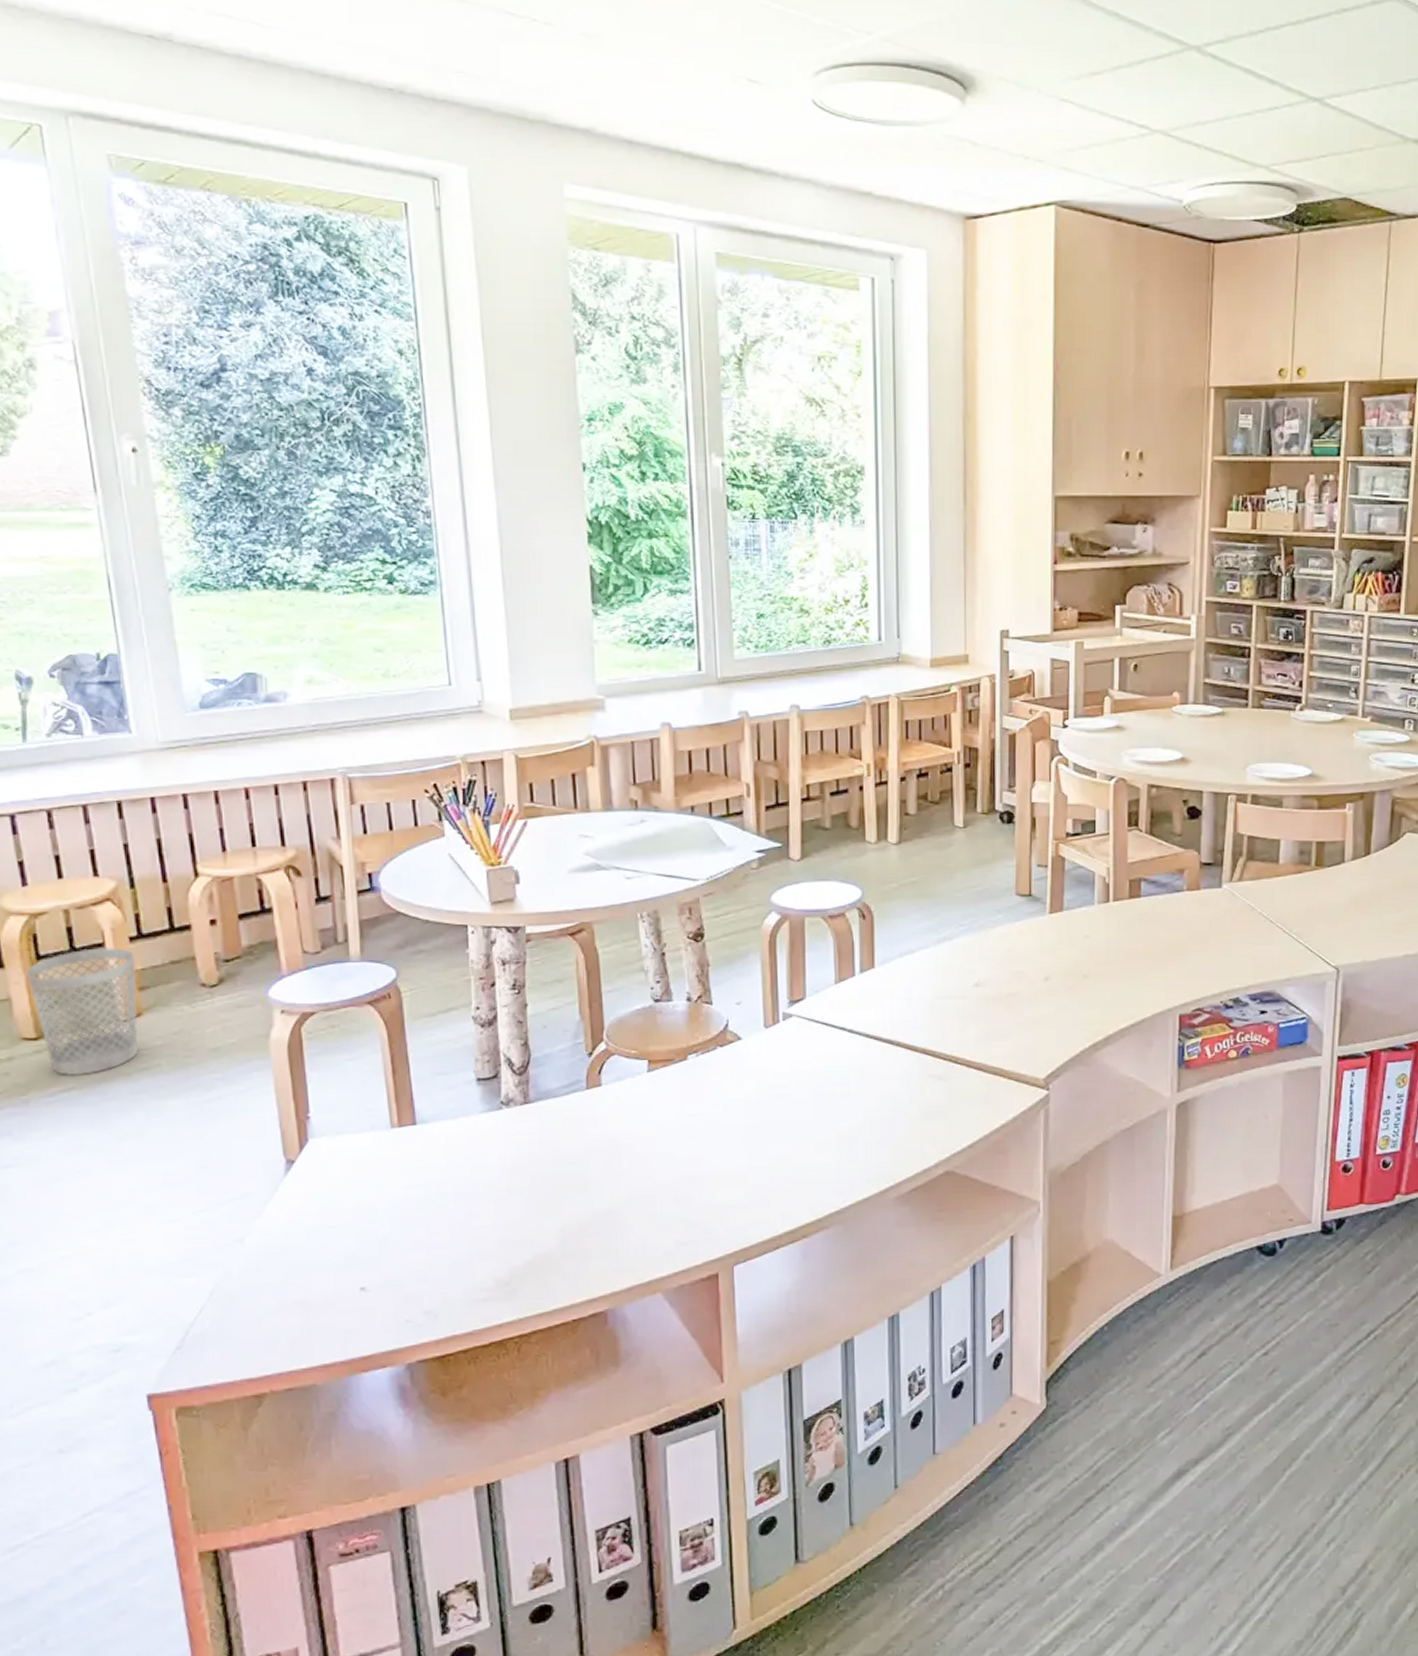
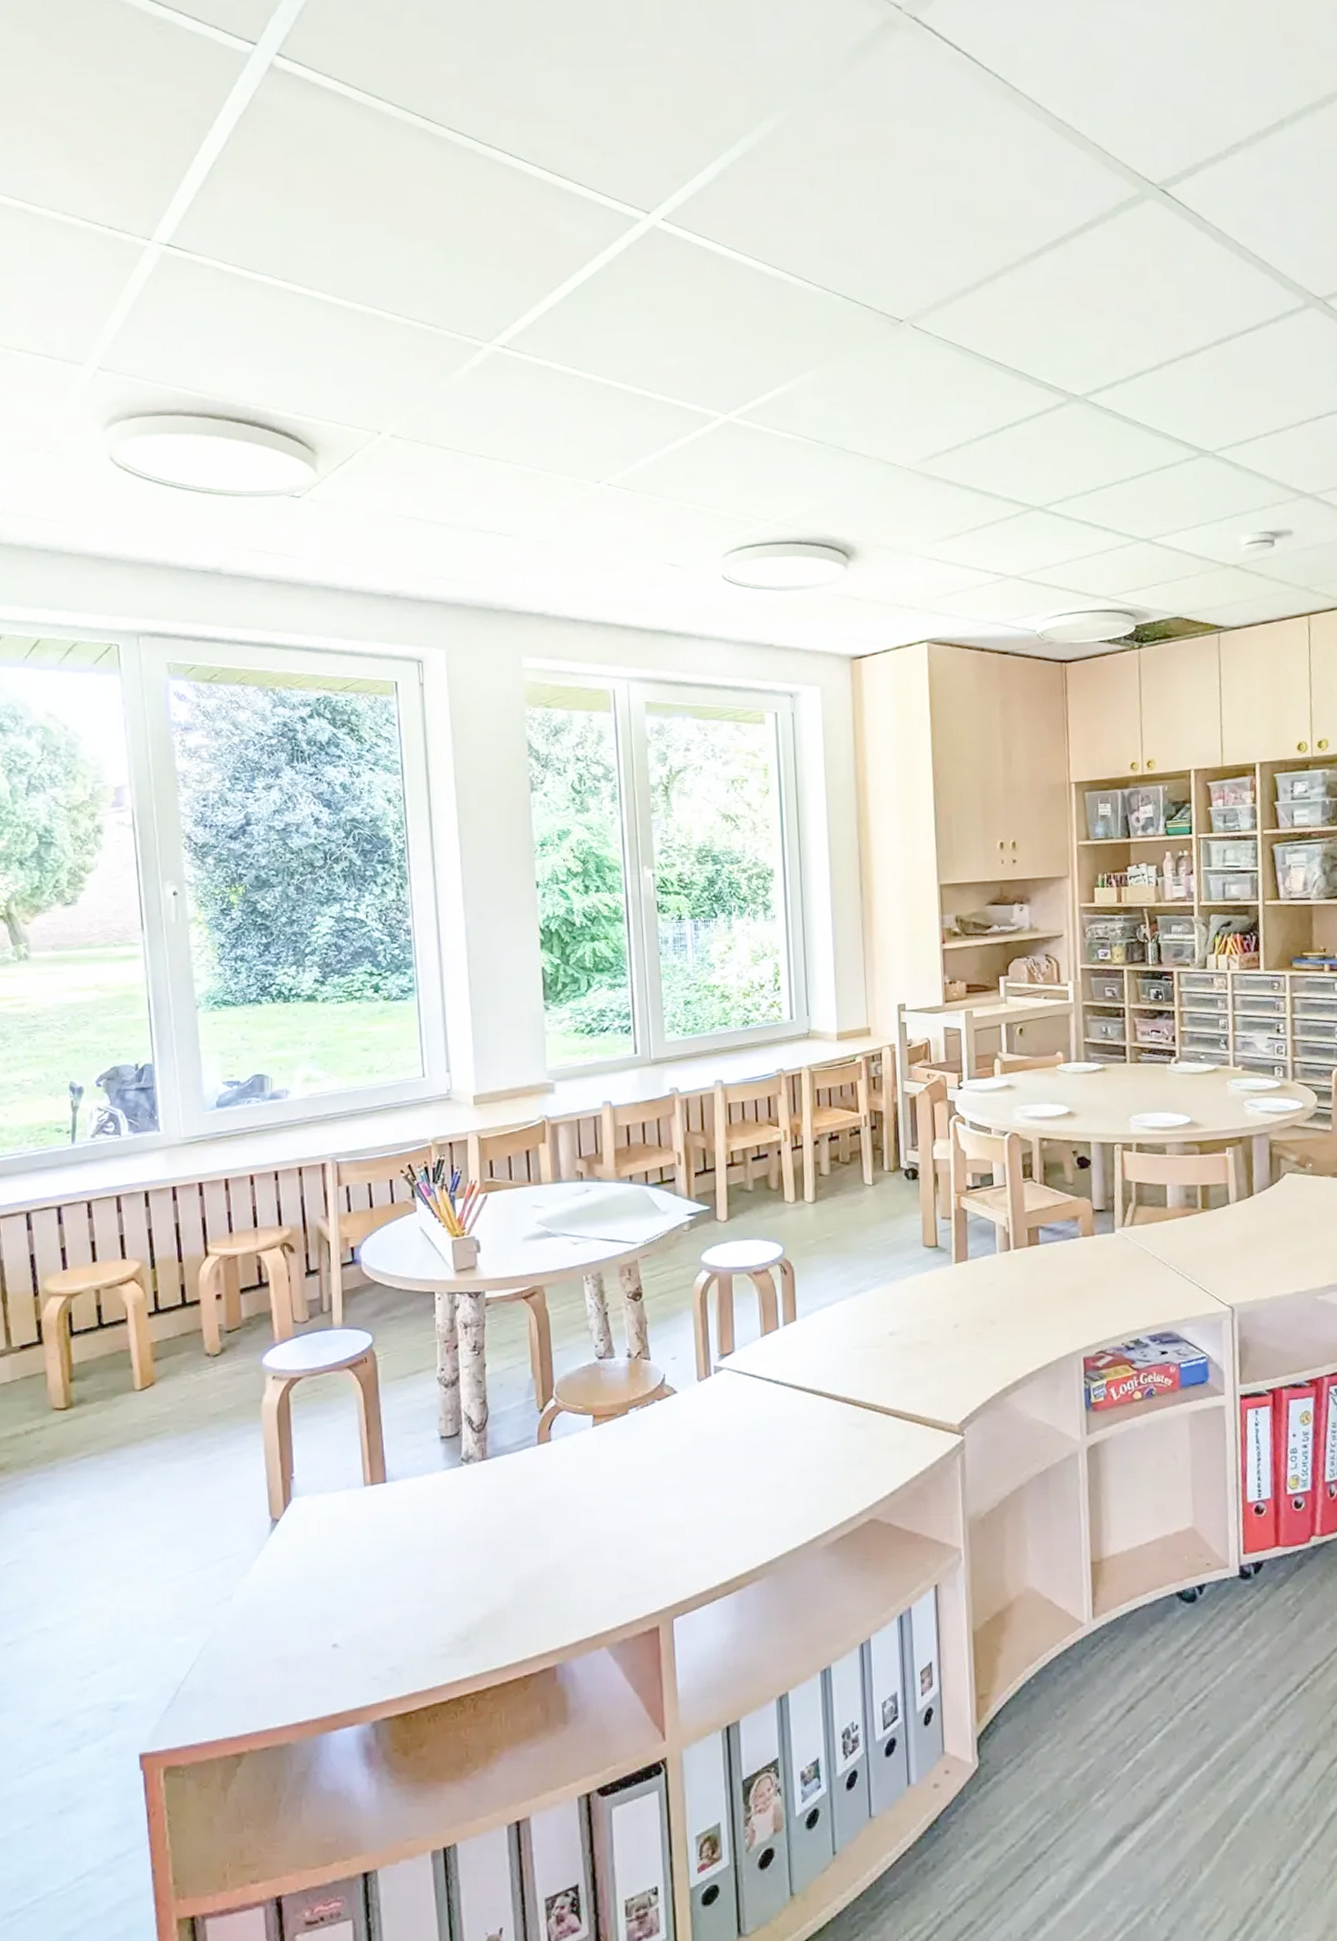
wastebasket: present [26,947,139,1077] -> none [61,1322,152,1443]

